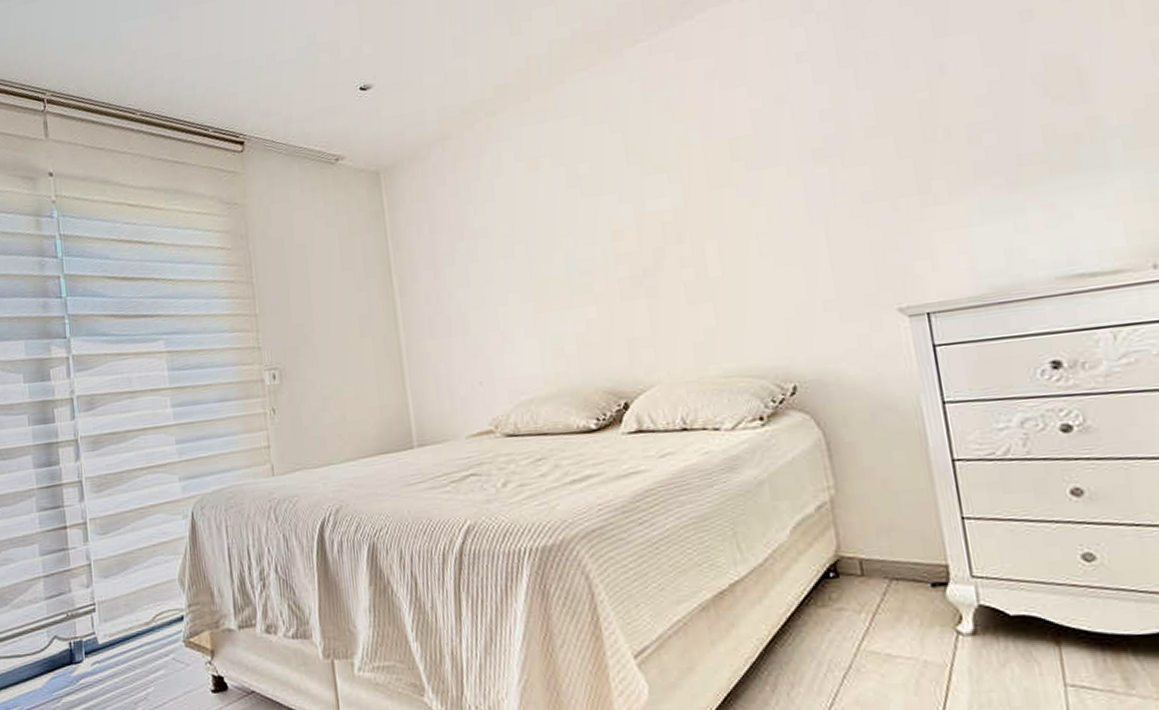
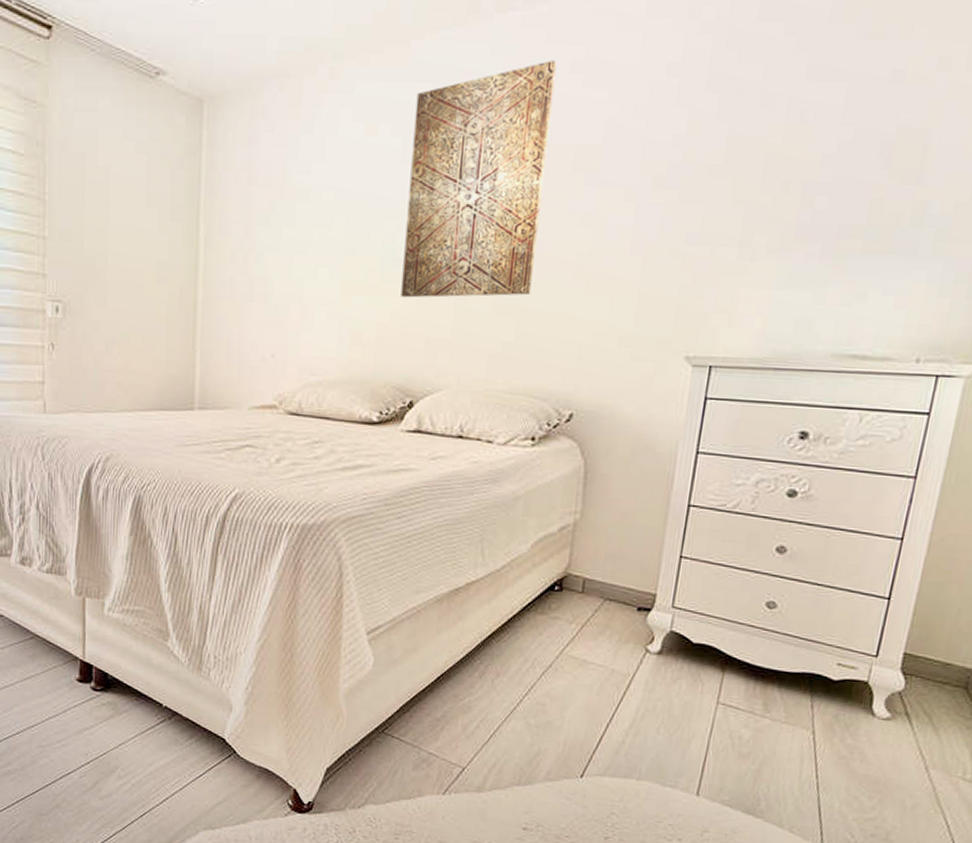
wall art: none [568,74,721,306] -> present [401,60,557,298]

